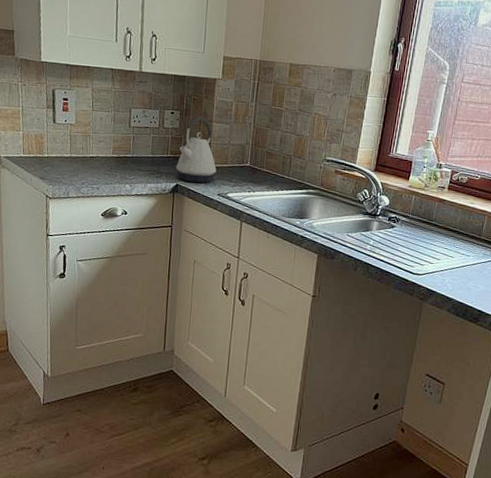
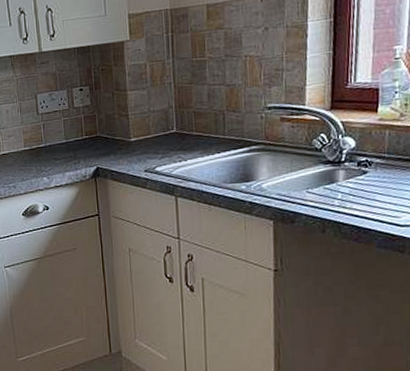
kettle: present [176,116,217,183] -> none [93,87,139,163]

